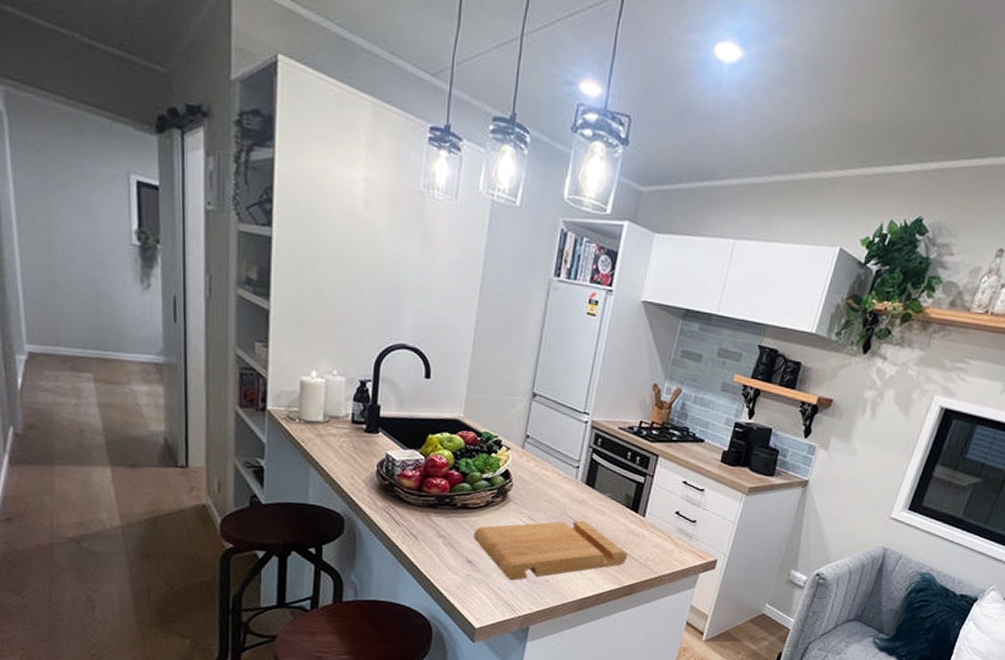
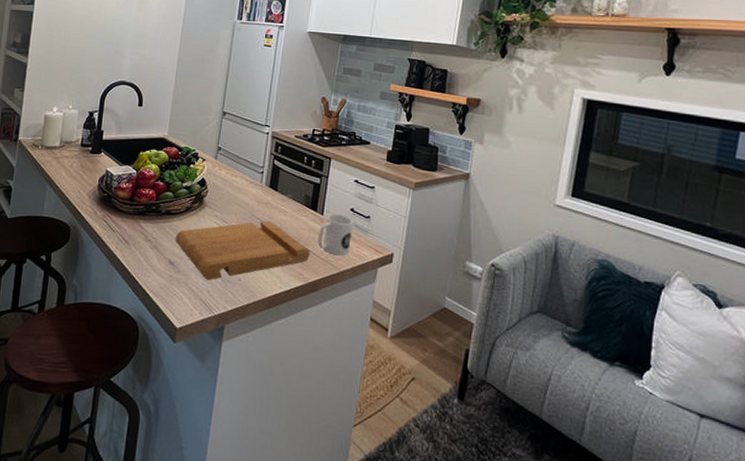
mug: none [636,515,678,560] -> present [318,213,354,256]

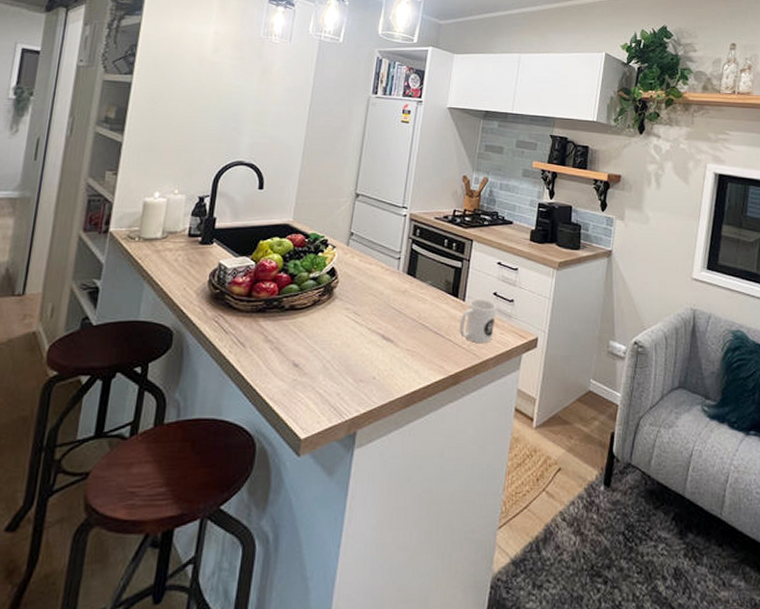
cutting board: present [175,220,310,280] -> none [300,310,451,381]

